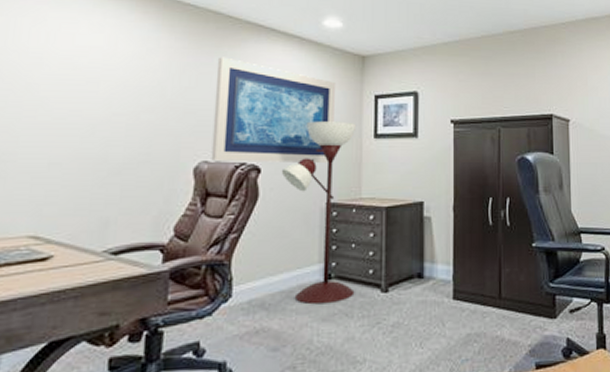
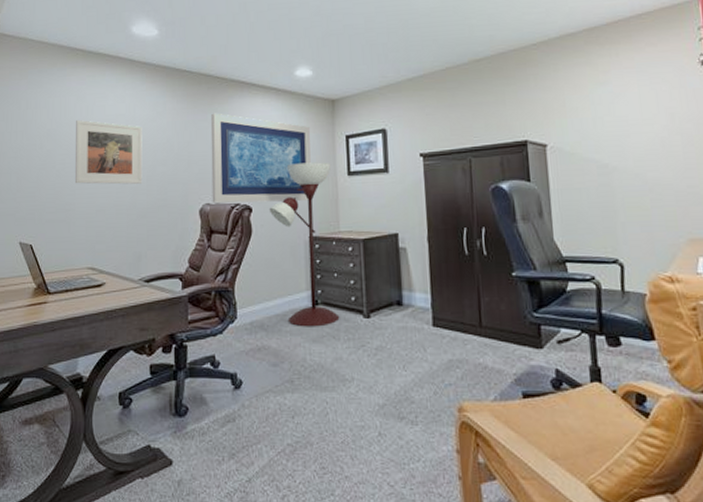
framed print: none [19,48,125,133] -> present [74,120,143,185]

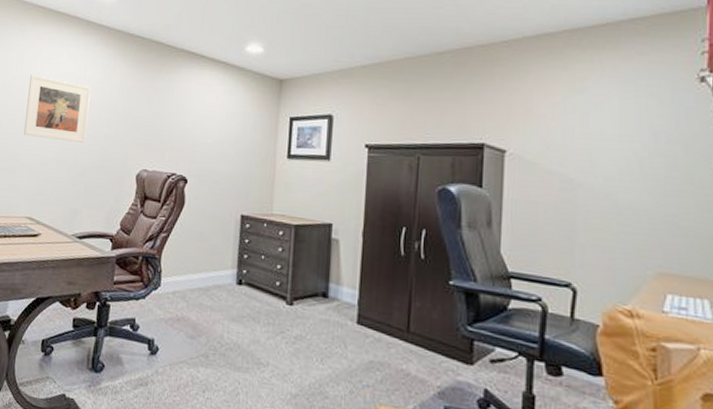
wall art: present [210,113,311,203] -> none [149,81,255,180]
floor lamp: present [269,162,340,327] -> none [203,140,271,307]

